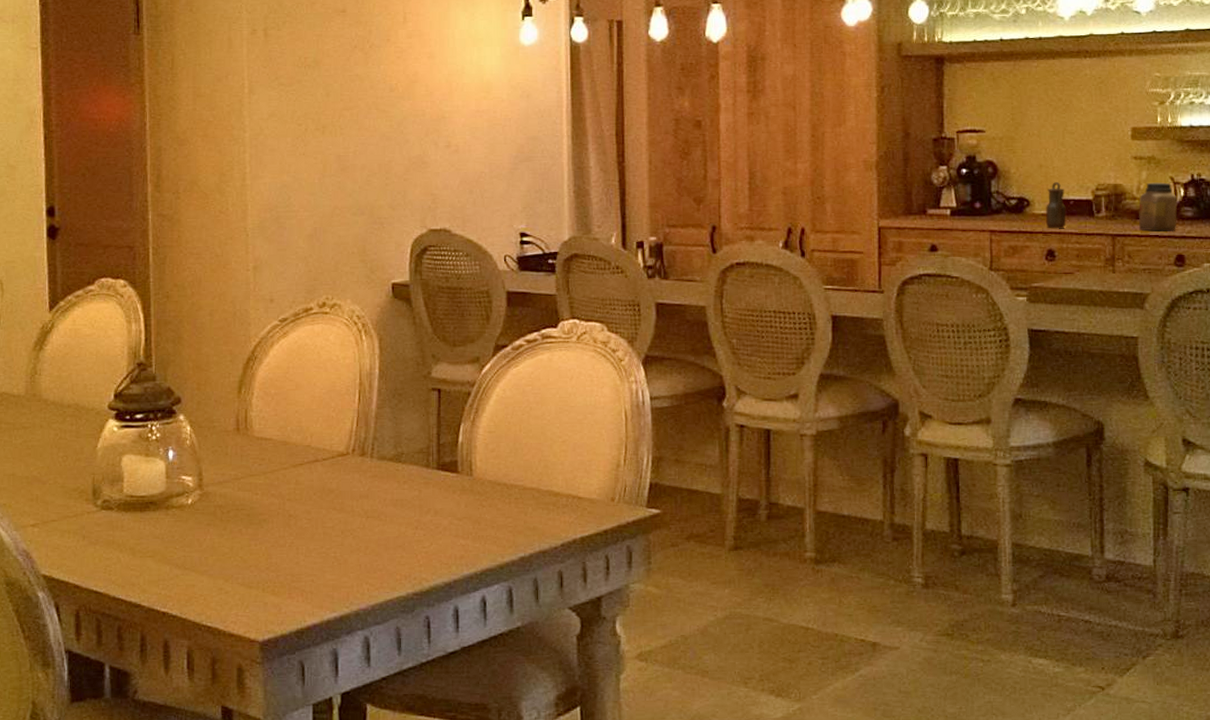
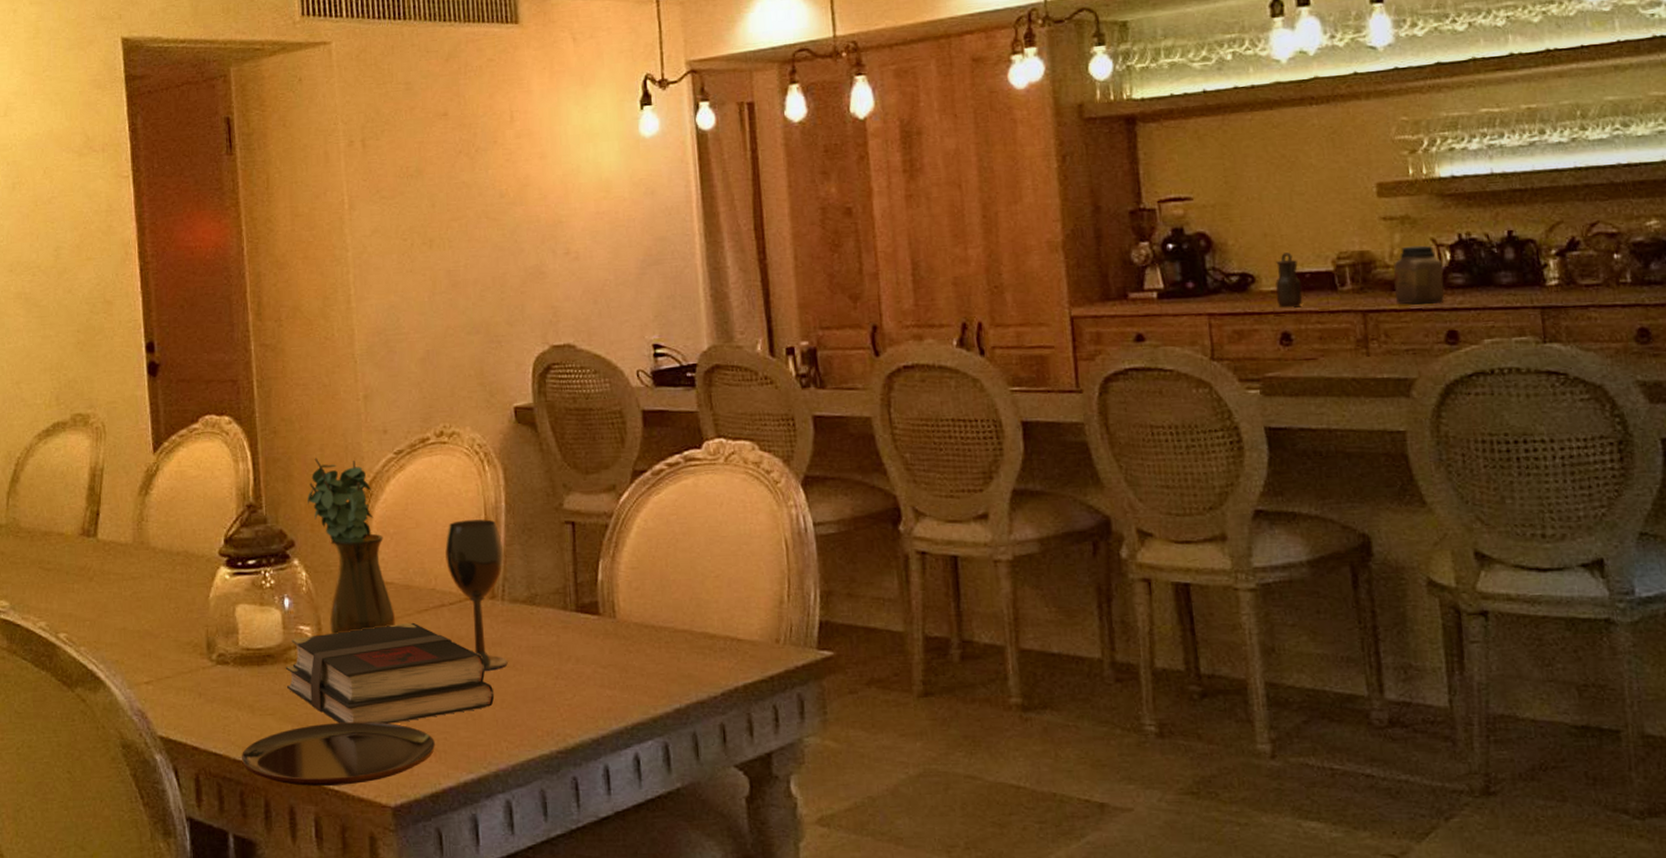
plate: none [120,564,302,622] -> present [241,722,435,786]
book: none [166,475,359,567] -> present [285,622,495,724]
vase: none [194,322,273,484] -> present [307,458,396,634]
wine glass: none [322,384,375,519] -> present [445,519,508,670]

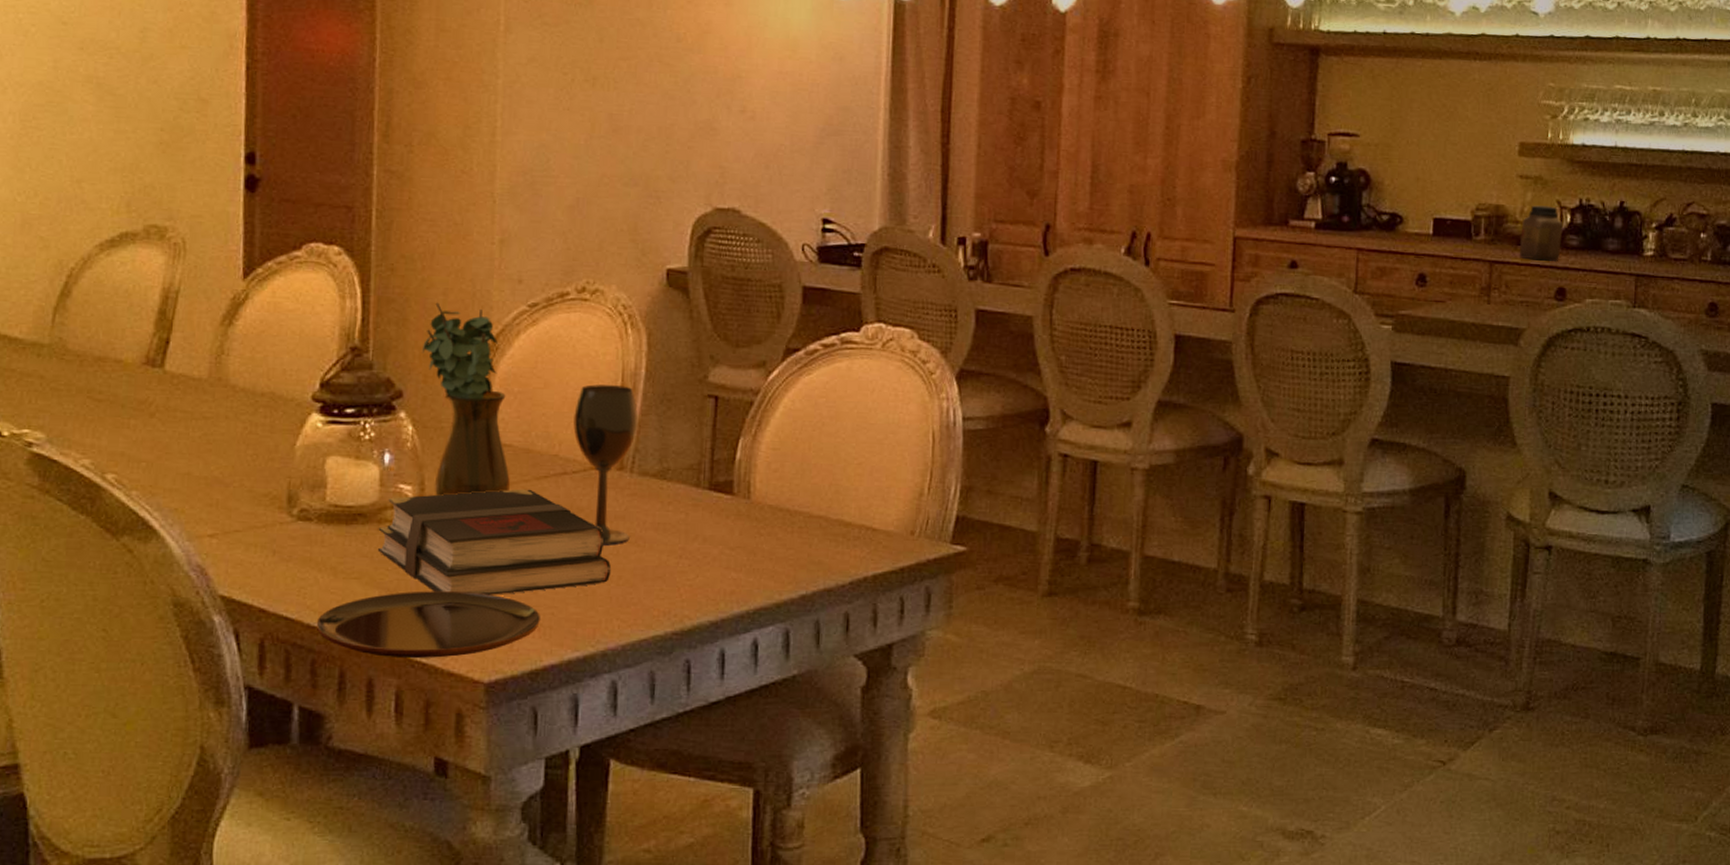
teapot: present [1275,252,1302,308] -> none [1419,198,1442,251]

